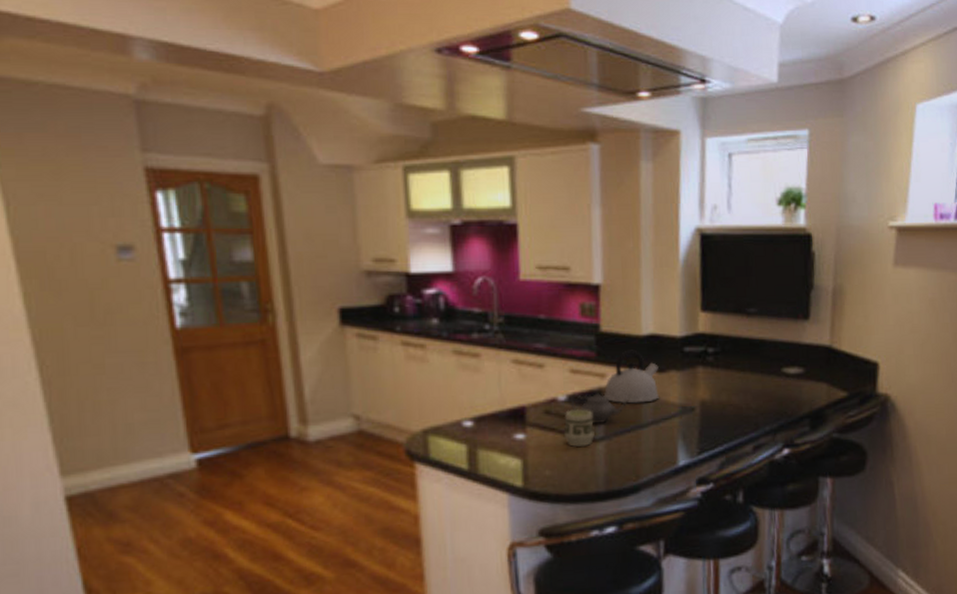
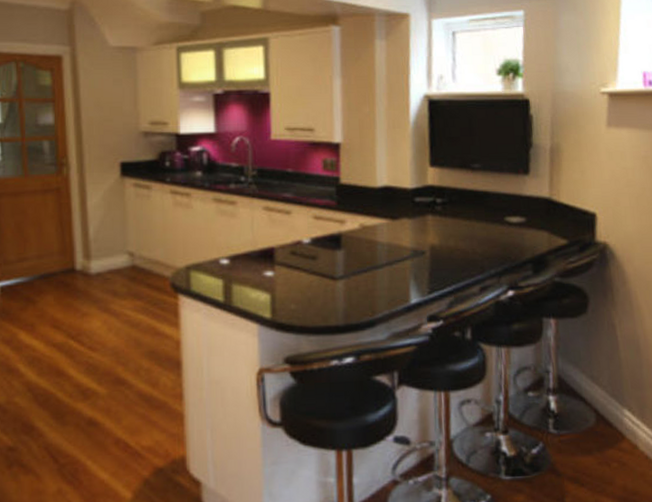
cup: present [563,409,595,448] -> none [307,251,335,285]
teapot: present [570,393,629,425] -> none [313,237,365,265]
kettle: present [603,349,659,404] -> none [343,199,392,247]

